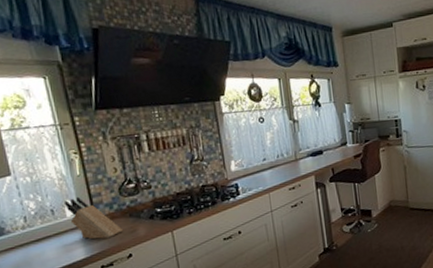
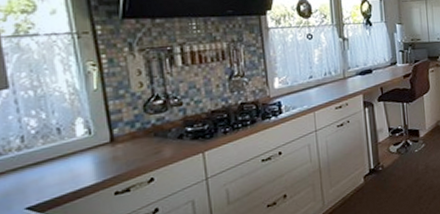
knife block: present [63,196,123,240] -> none [74,113,144,162]

